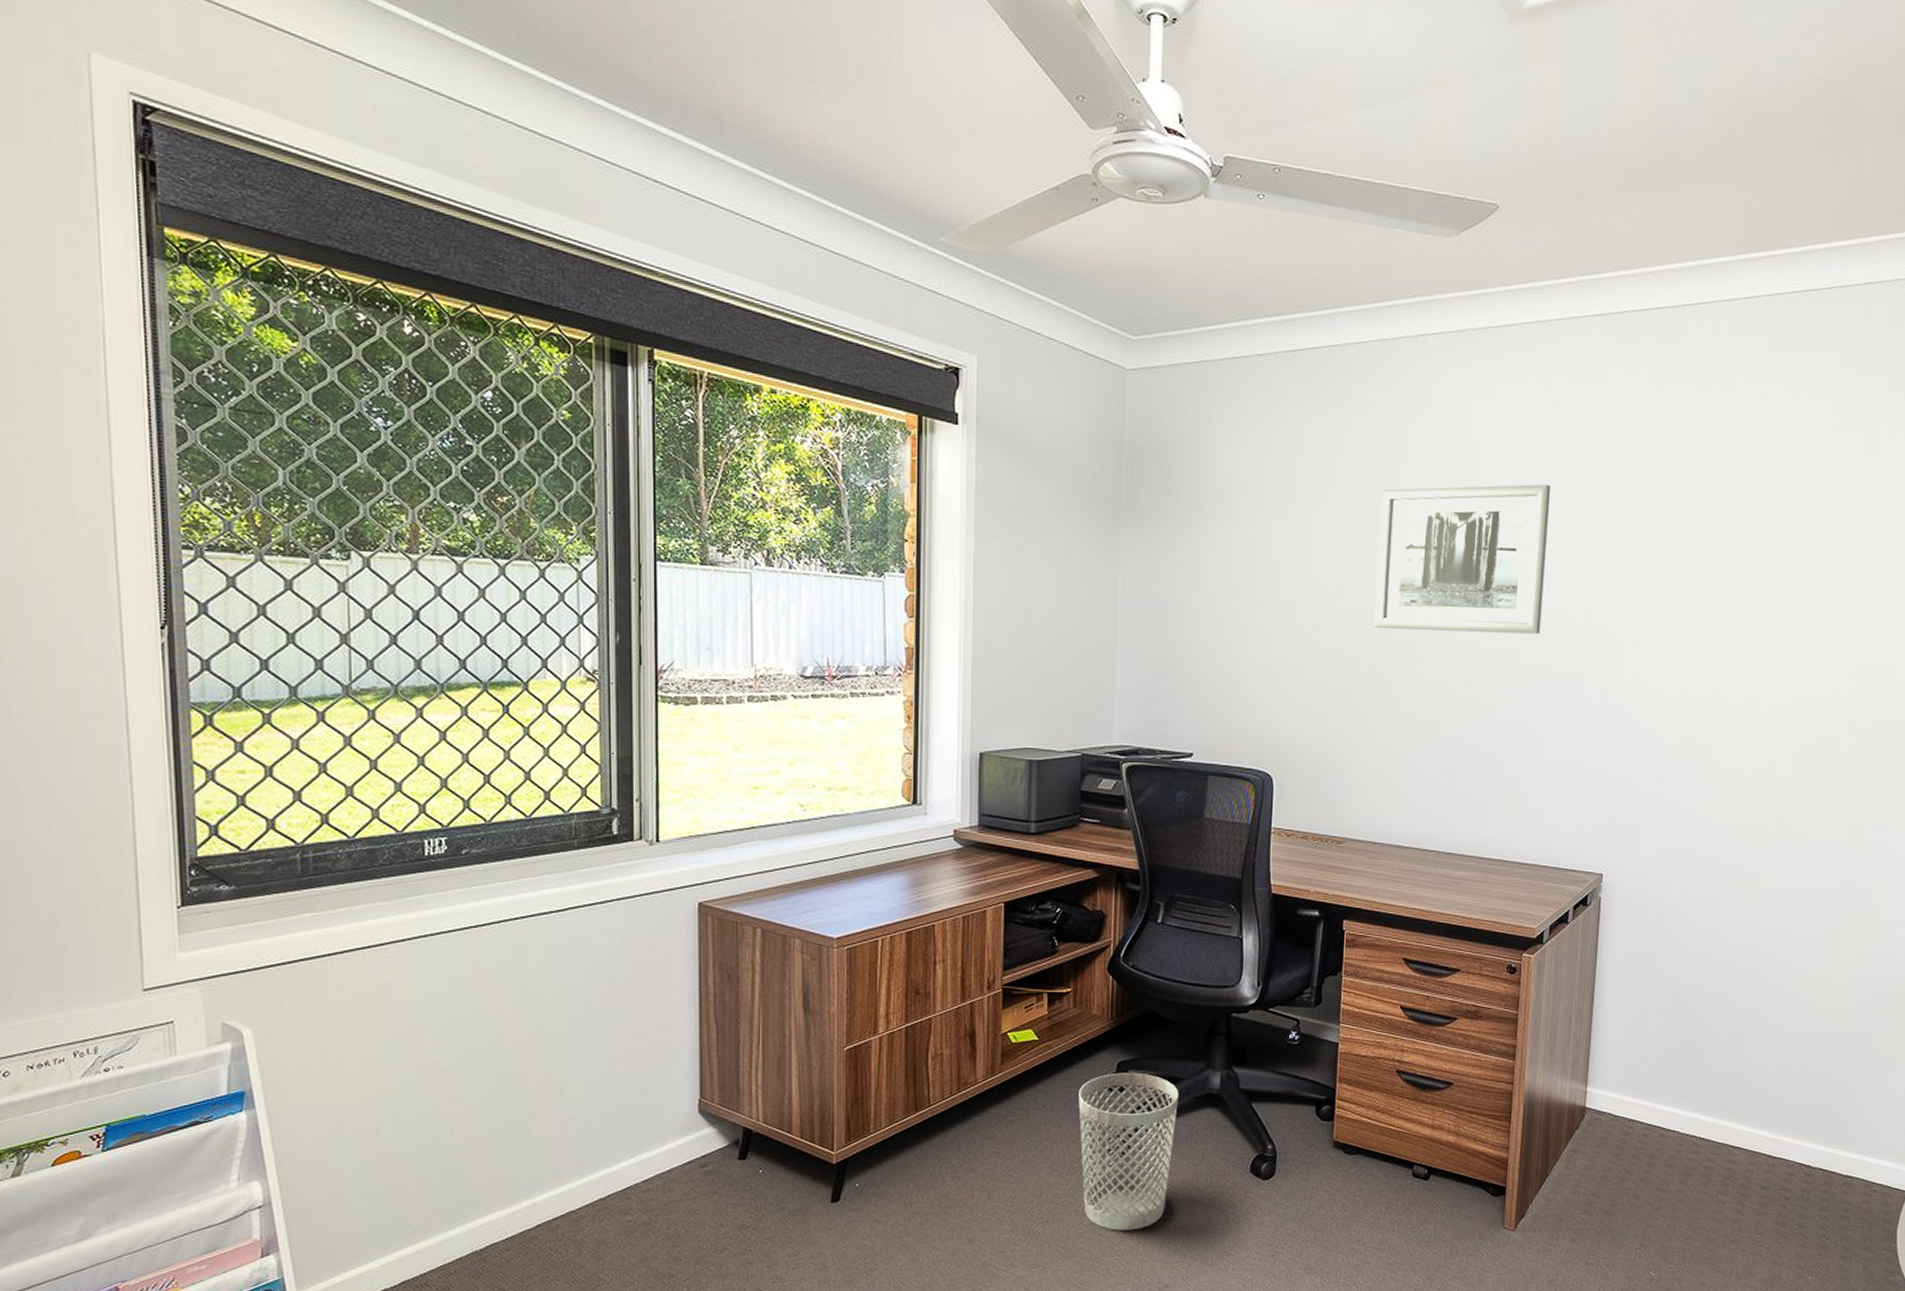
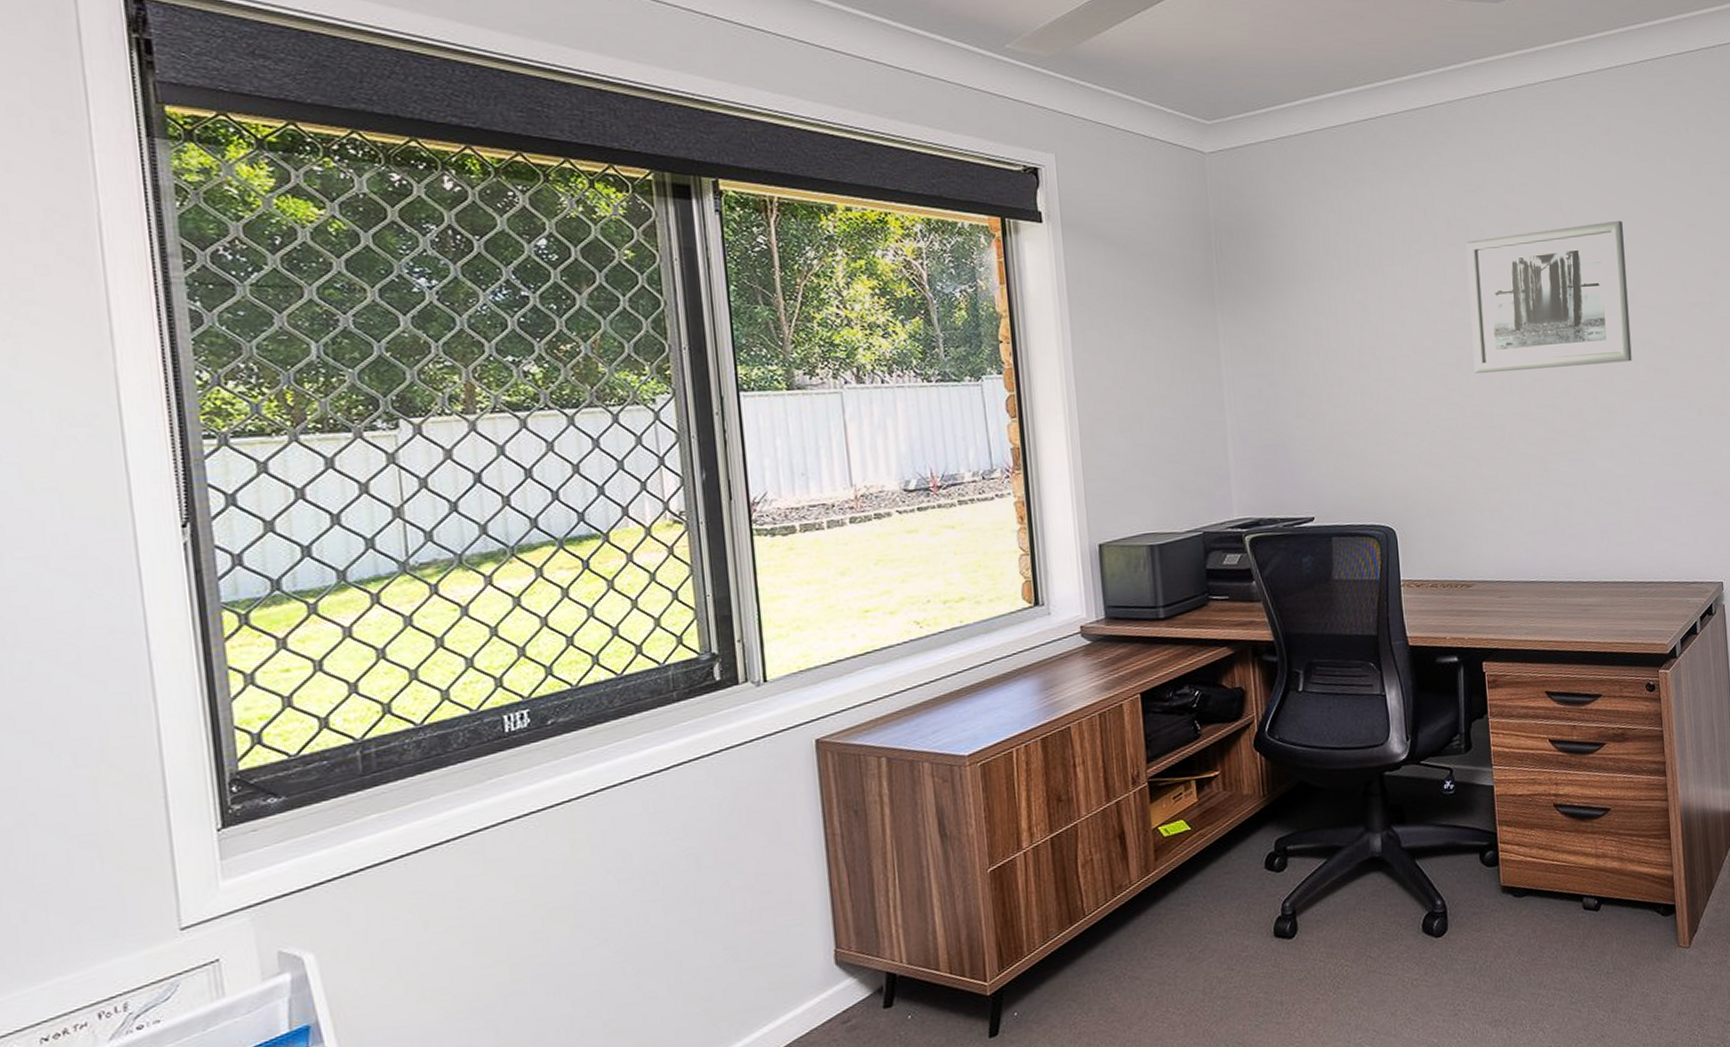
wastebasket: present [1078,1072,1179,1231] -> none [1239,847,1342,1016]

